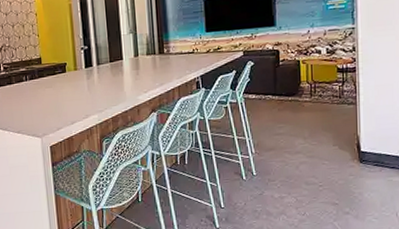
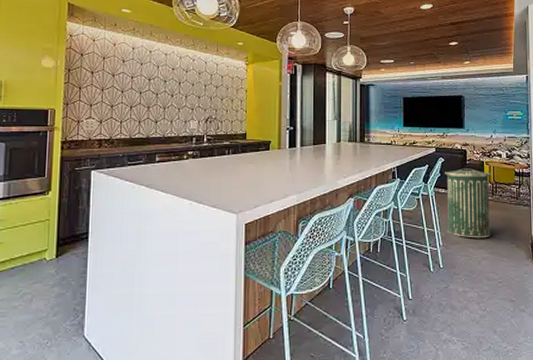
trash can: none [255,69,310,143] -> present [445,168,491,238]

